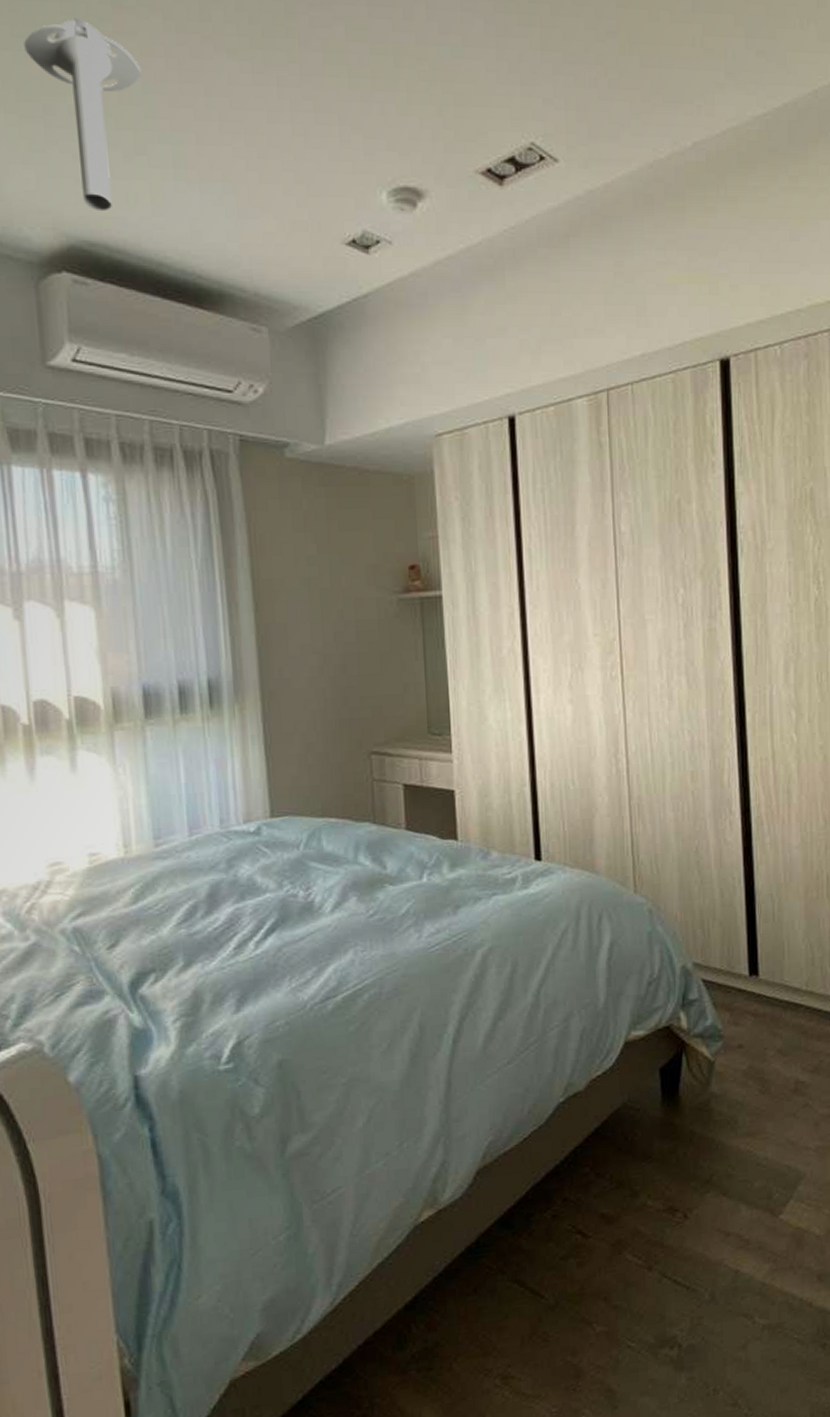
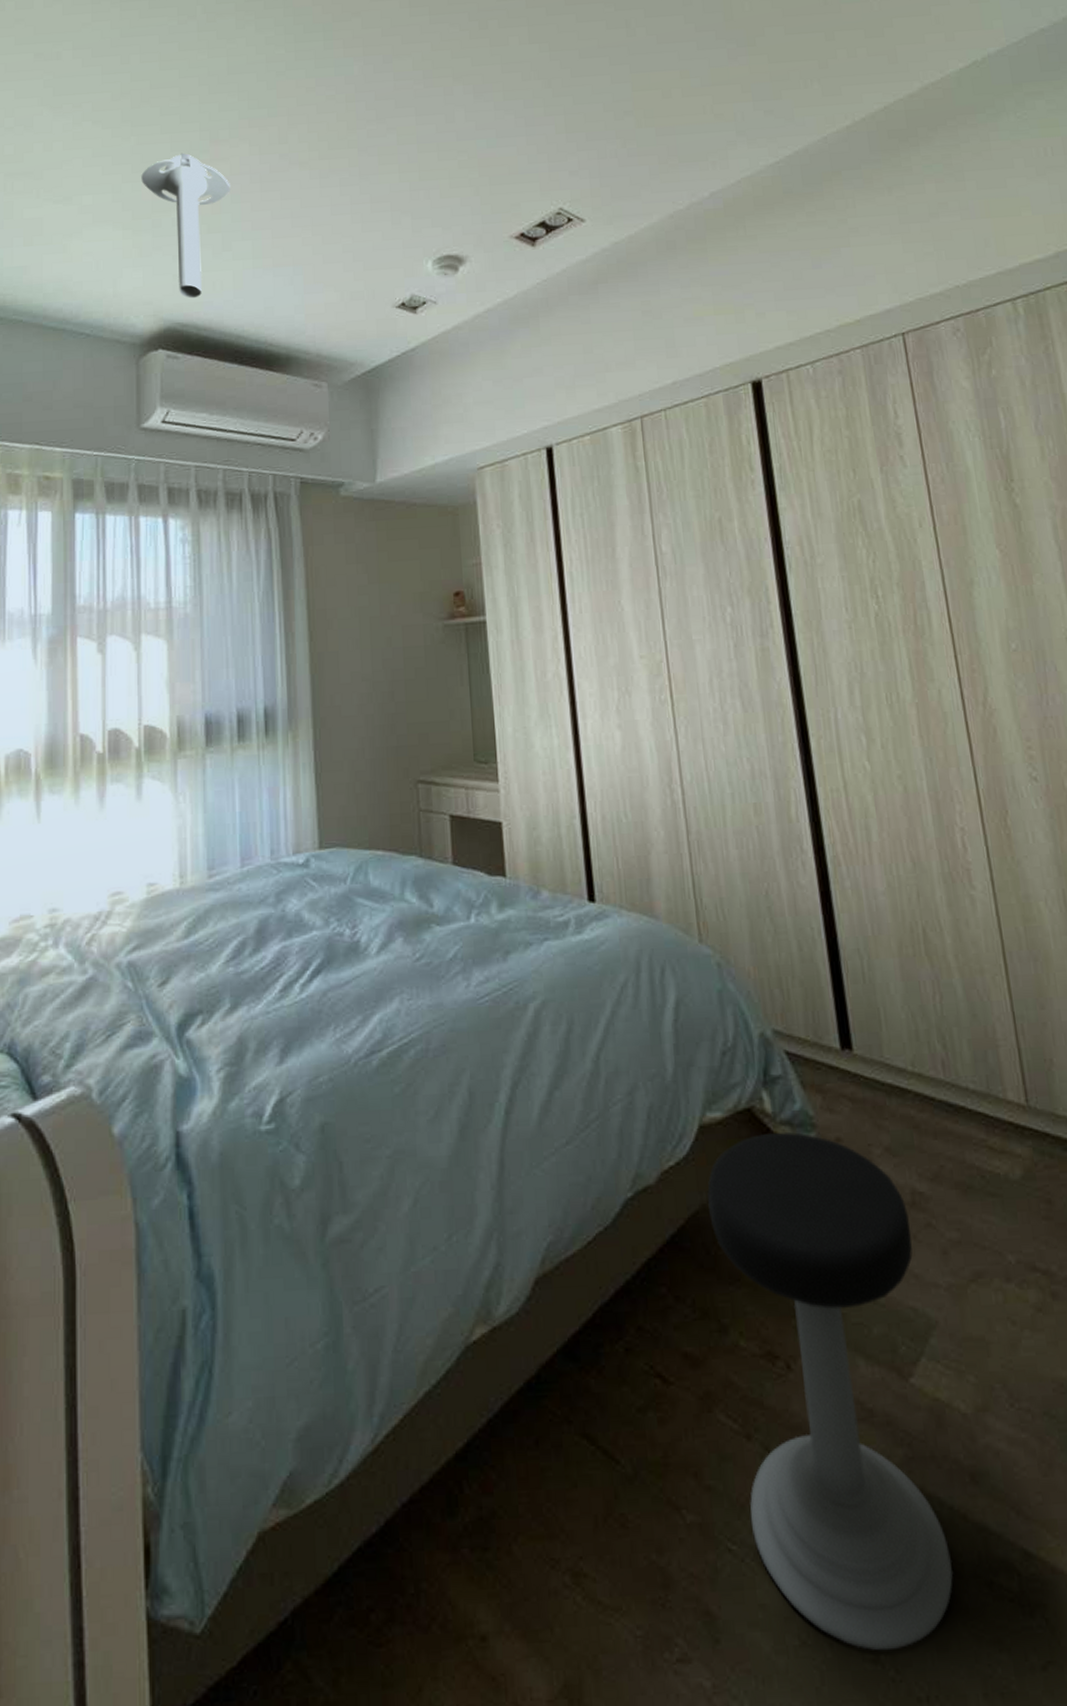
stool: none [628,1043,798,1398] -> present [707,1132,954,1651]

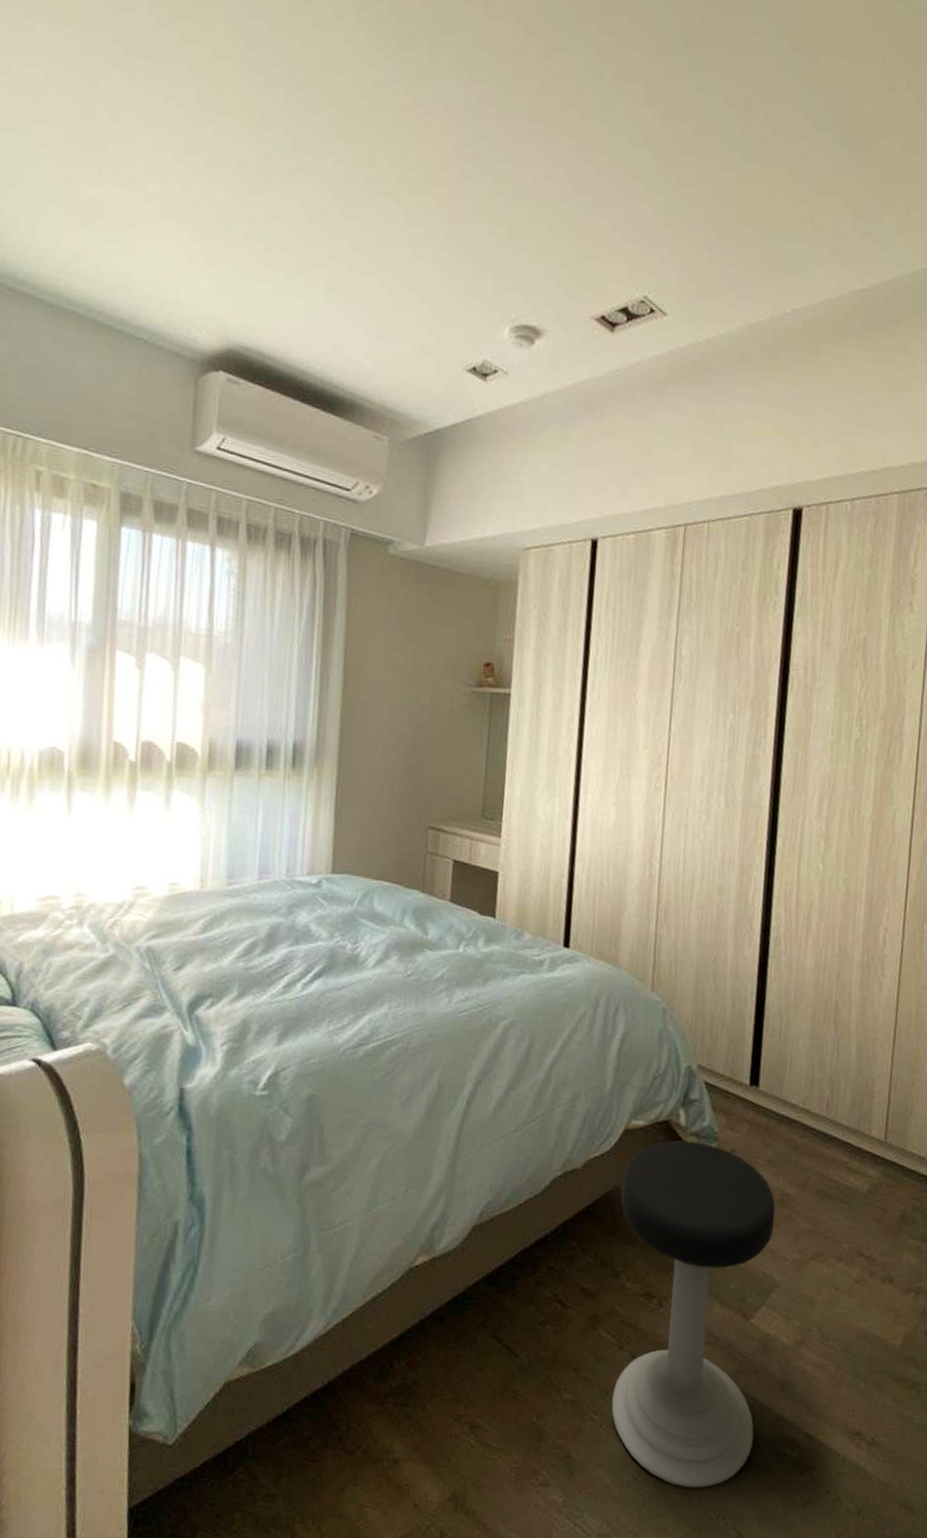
ceiling light: present [141,153,230,299] -> none [215,154,311,322]

